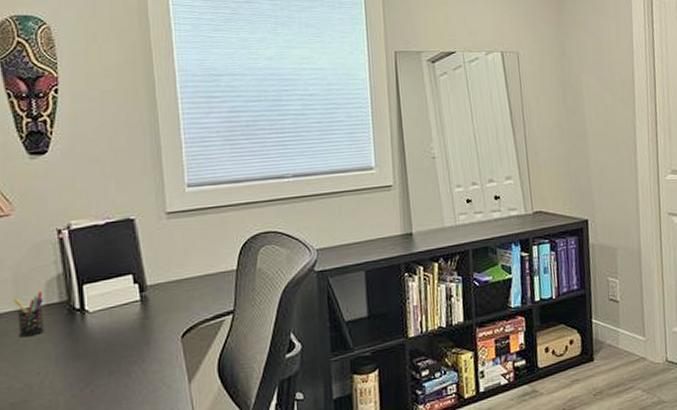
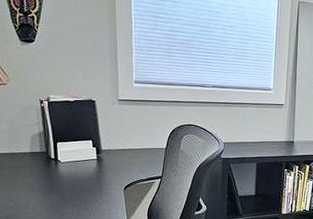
pen holder: present [14,291,44,338] -> none [8,142,29,173]

